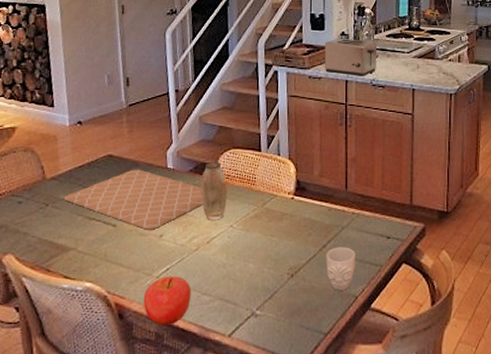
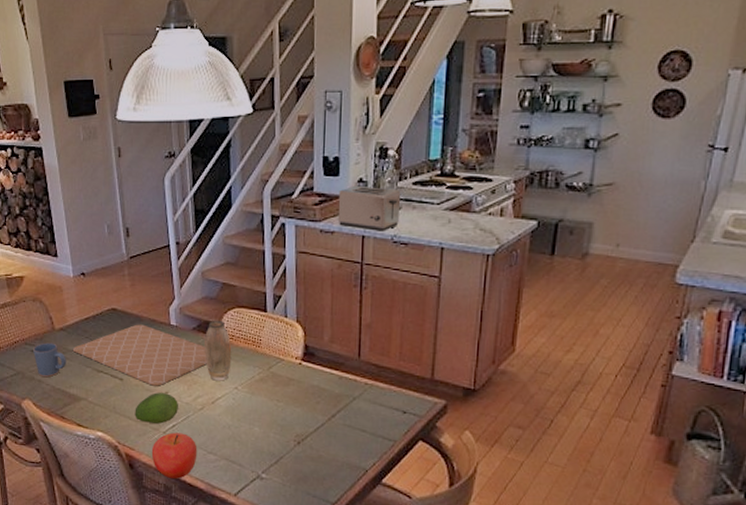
mug: none [20,193,56,229] -> present [33,342,66,378]
fruit: none [127,236,173,268] -> present [135,392,178,424]
cup: present [326,247,355,290] -> none [335,417,367,463]

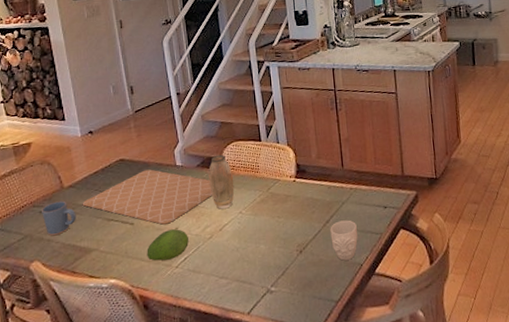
fruit: present [151,432,198,480] -> none [165,264,210,312]
cup: none [335,417,367,463] -> present [330,220,358,261]
toaster: present [337,185,401,231] -> none [309,30,359,64]

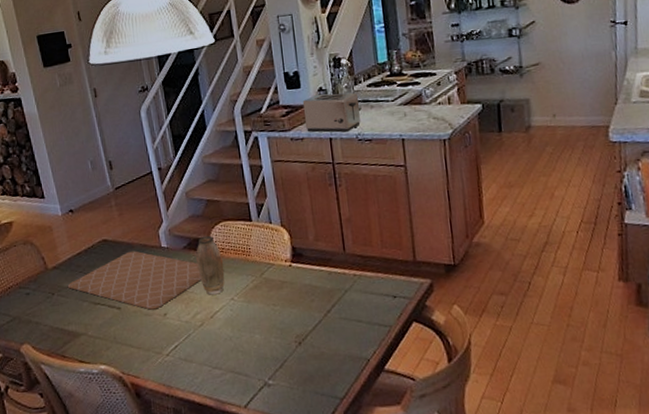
mug: present [42,201,76,236] -> none [28,282,63,319]
fruit: present [146,229,189,261] -> none [135,315,179,348]
toaster: none [309,30,359,64] -> present [302,93,361,133]
cup: present [330,220,358,261] -> none [332,310,364,355]

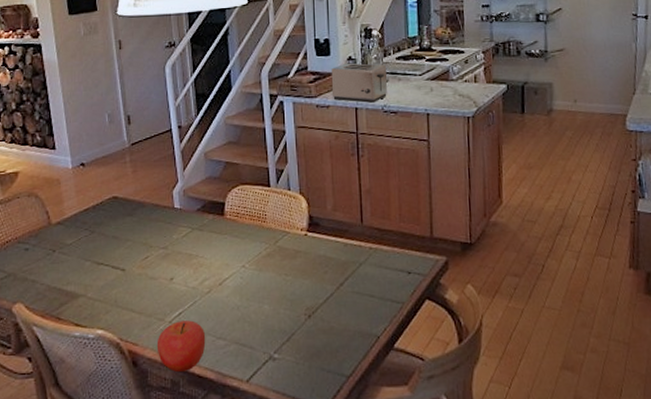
placemat: present [67,251,201,310] -> none [70,210,213,273]
fruit: none [156,352,203,402] -> present [156,320,206,373]
vase: present [196,235,225,295] -> none [210,199,238,261]

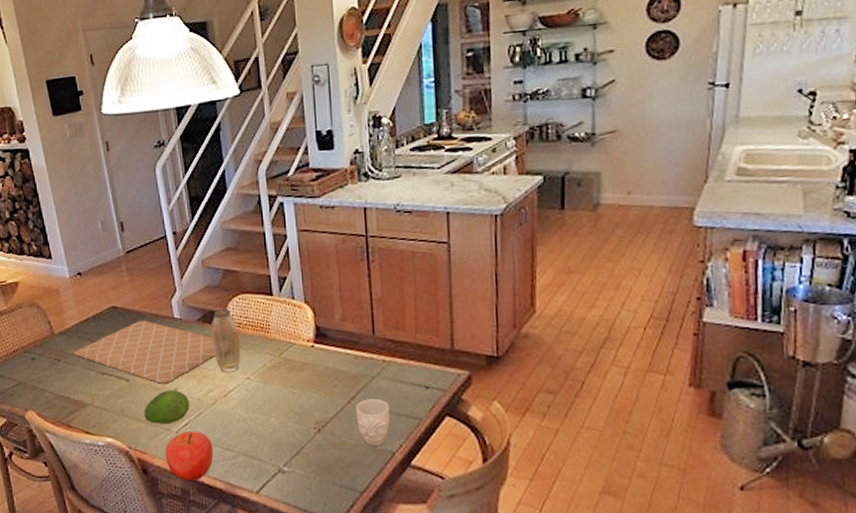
placemat: none [70,210,213,273] -> present [74,320,215,384]
fruit: none [138,279,184,314] -> present [144,390,190,424]
vase: none [210,199,238,261] -> present [211,308,241,373]
toaster: present [331,62,387,103] -> none [335,156,400,202]
cup: none [344,284,376,330] -> present [355,398,390,446]

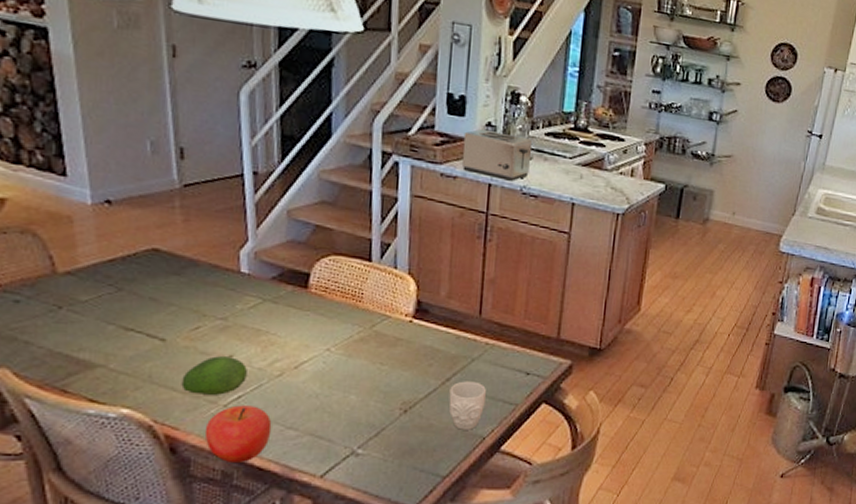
placemat: present [74,320,215,384] -> none [85,270,290,348]
vase: present [211,308,241,373] -> none [287,268,325,342]
toaster: none [335,156,400,202] -> present [461,128,533,182]

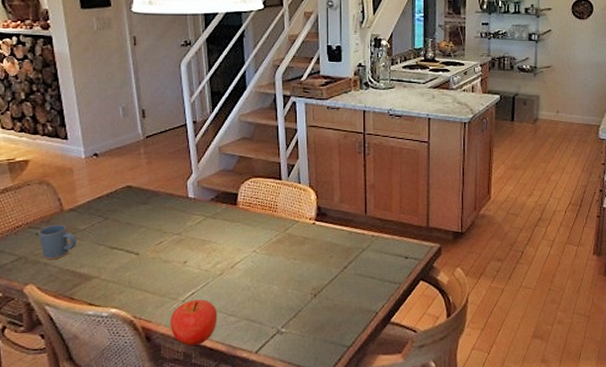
mug: none [17,290,75,338] -> present [39,224,76,260]
fruit: present [181,356,247,395] -> none [152,263,197,294]
cup: present [448,381,486,430] -> none [347,267,375,307]
toaster: present [461,128,533,182] -> none [342,69,394,106]

